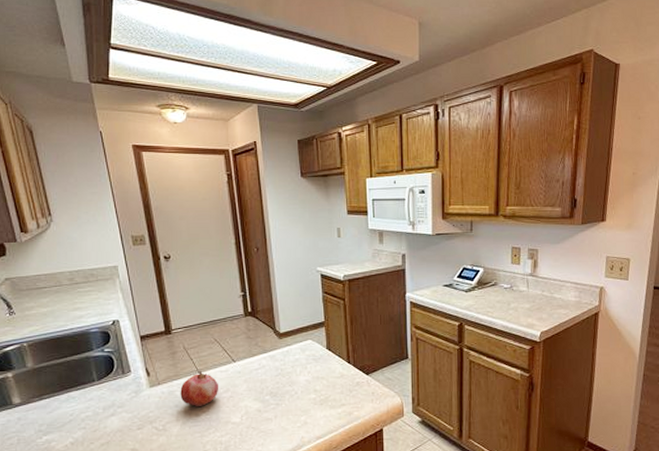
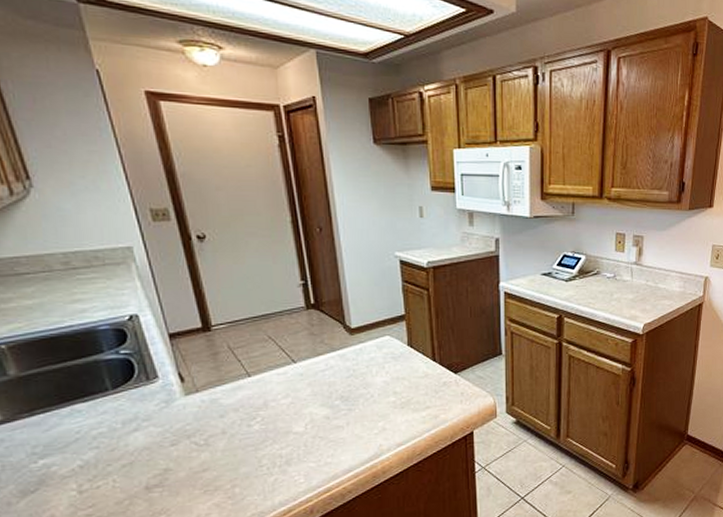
fruit: present [180,370,219,406] -> none [226,373,277,416]

